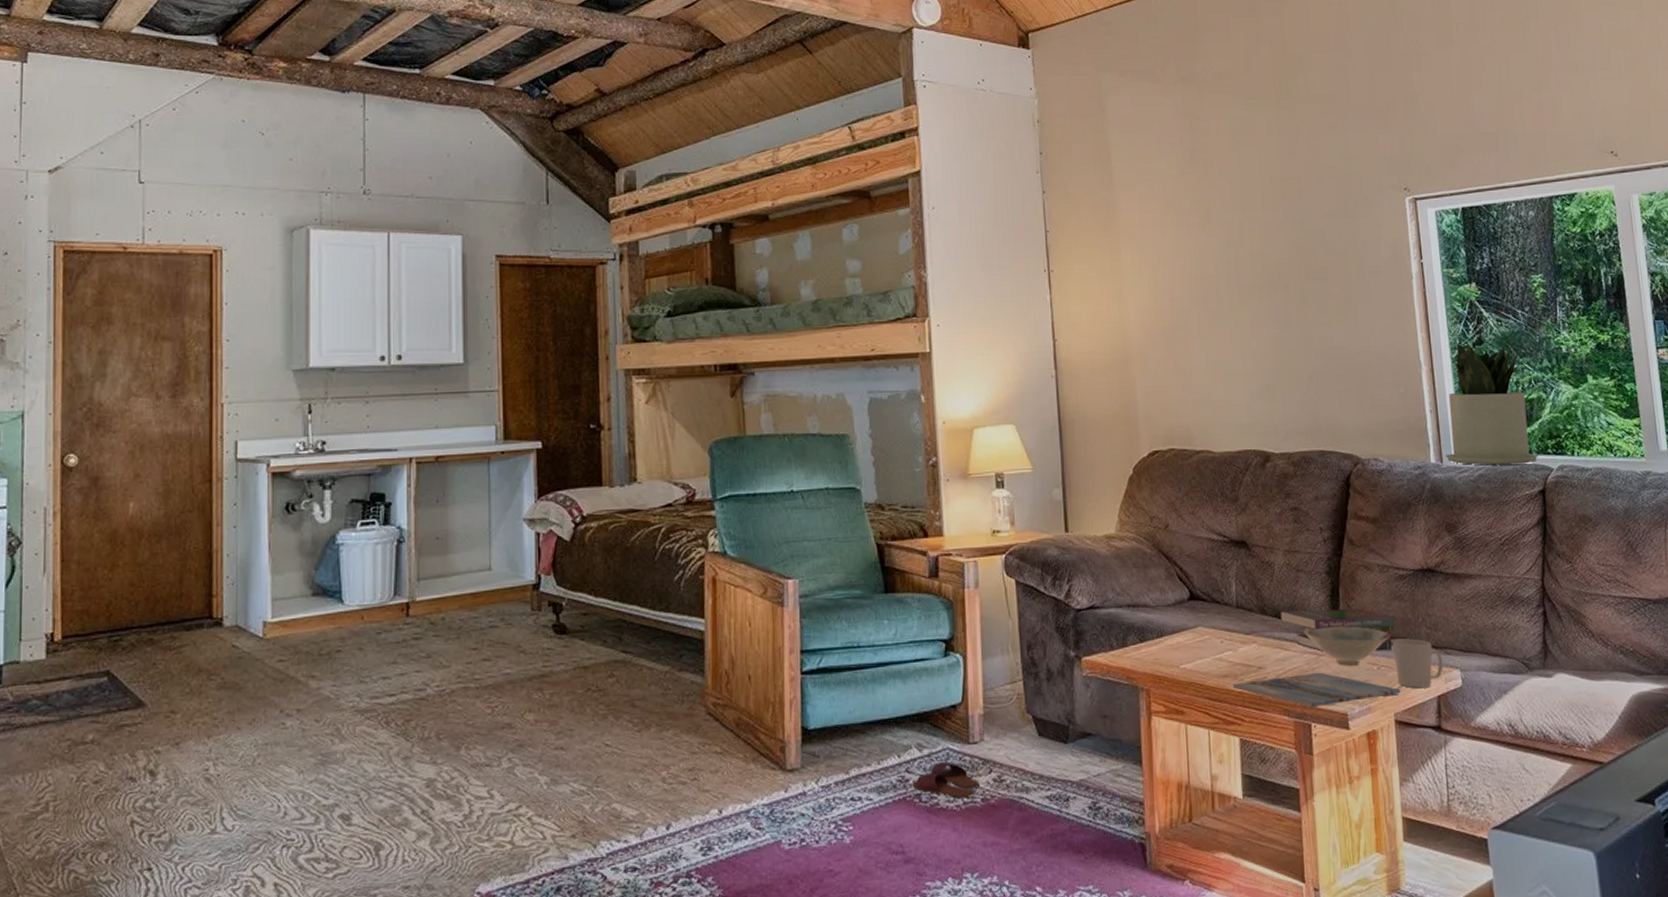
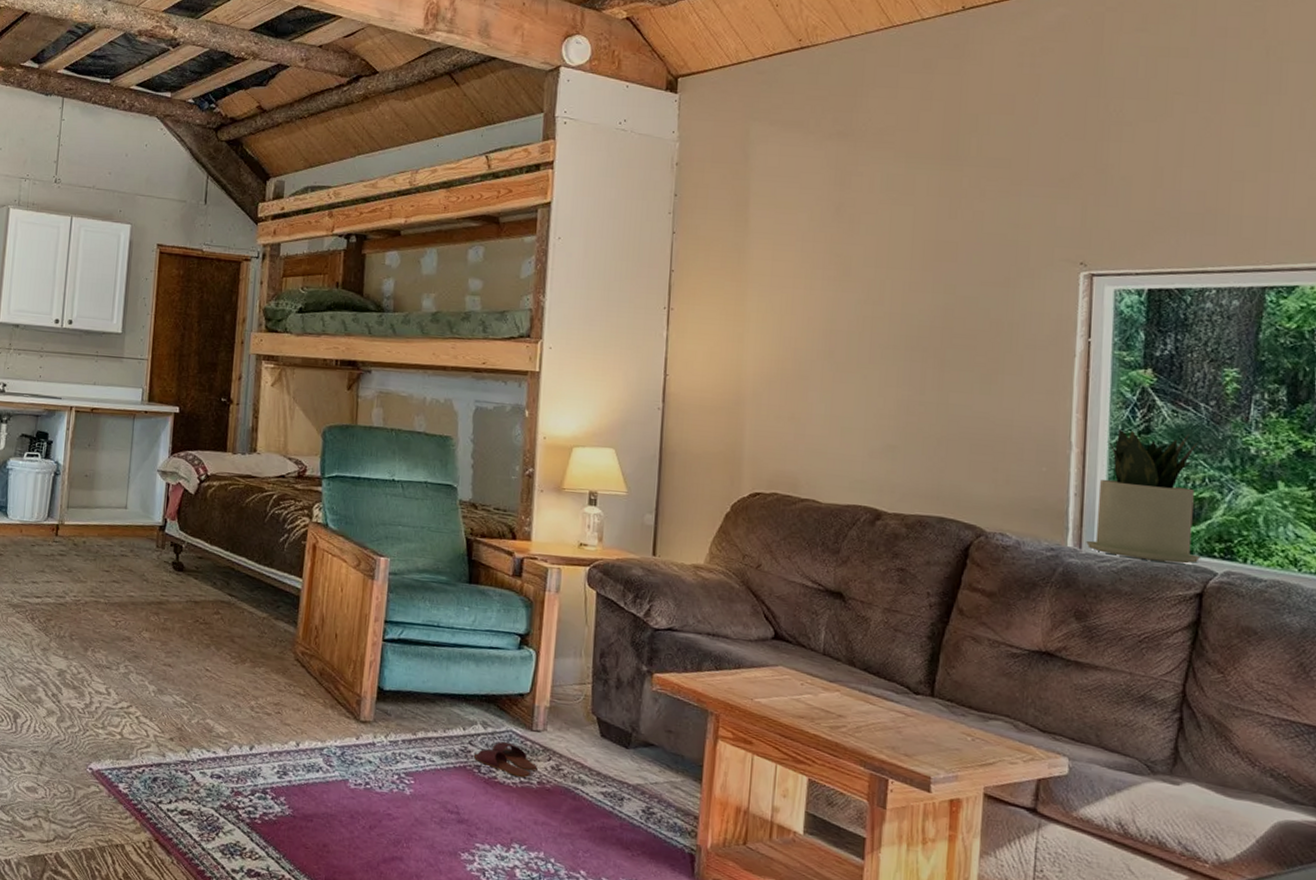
magazine: present [1232,672,1401,707] -> none [807,725,996,769]
books: present [1280,608,1396,653] -> none [870,666,1000,725]
bowl: present [1303,626,1390,667] -> none [893,688,991,734]
mug: present [1392,638,1443,689] -> none [992,714,1049,769]

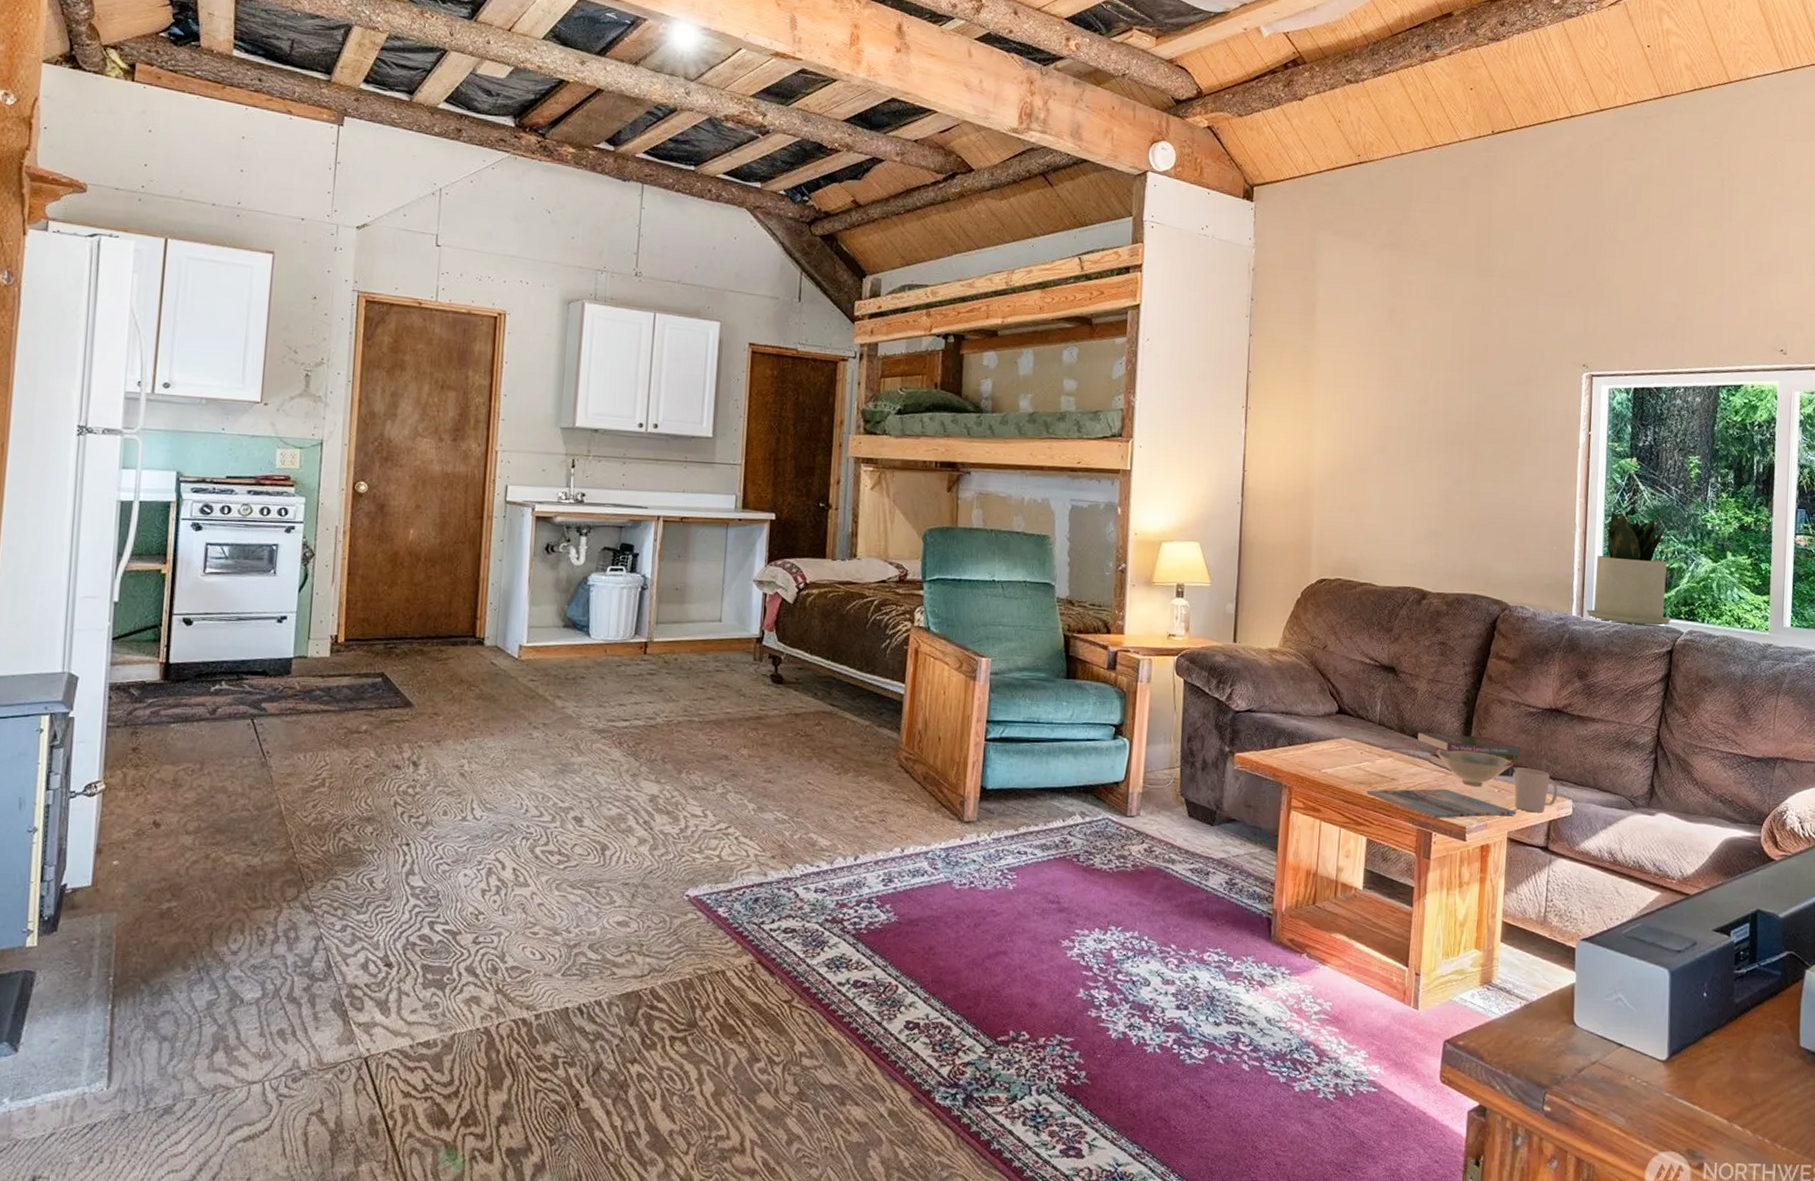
slippers: present [474,742,538,778] -> none [1073,830,1132,863]
magazine: none [807,725,996,769] -> present [1366,788,1517,818]
books: none [870,666,1000,725] -> present [1417,732,1520,777]
bowl: none [893,688,991,734] -> present [1435,750,1513,788]
mug: none [992,714,1049,769] -> present [1514,767,1558,813]

